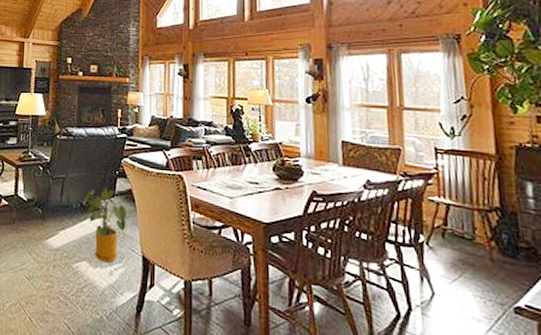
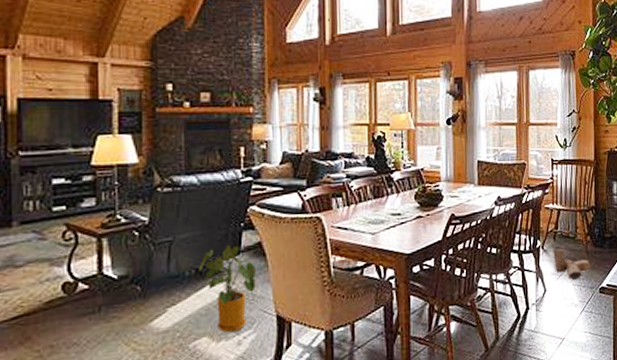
boots: none [440,244,500,289] -> present [552,245,591,279]

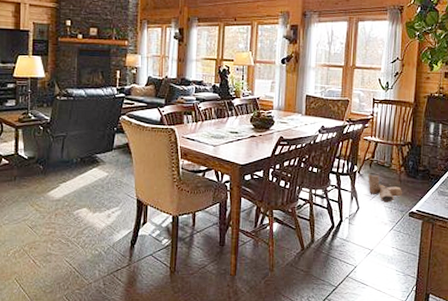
house plant: present [199,245,257,333] -> none [83,143,124,207]

